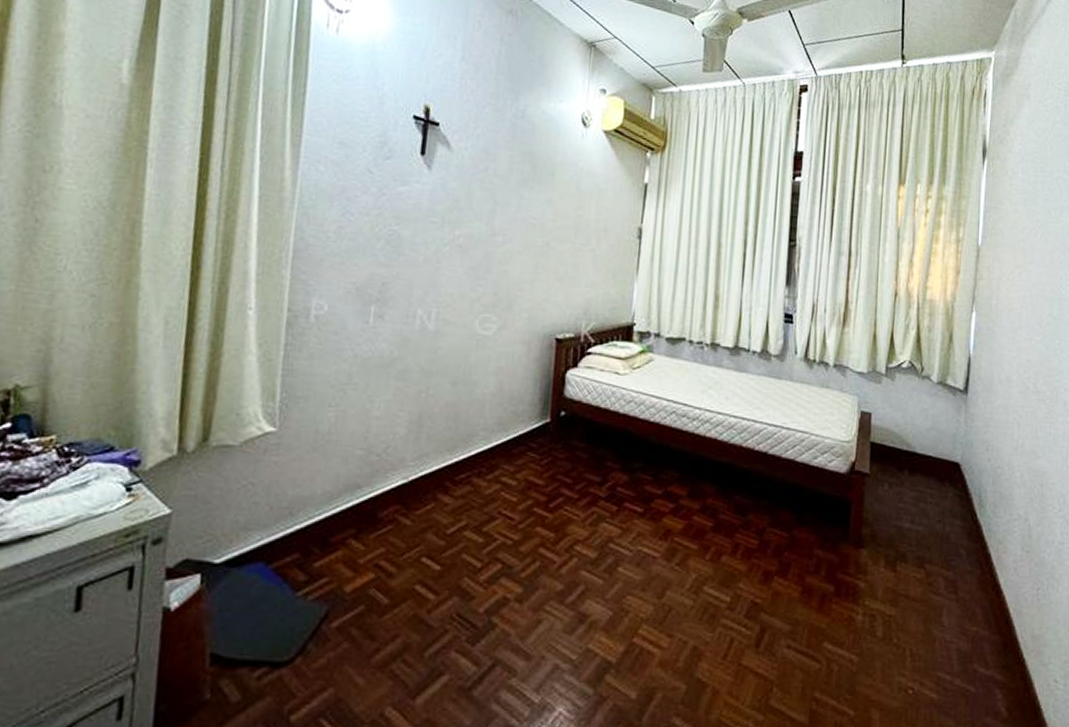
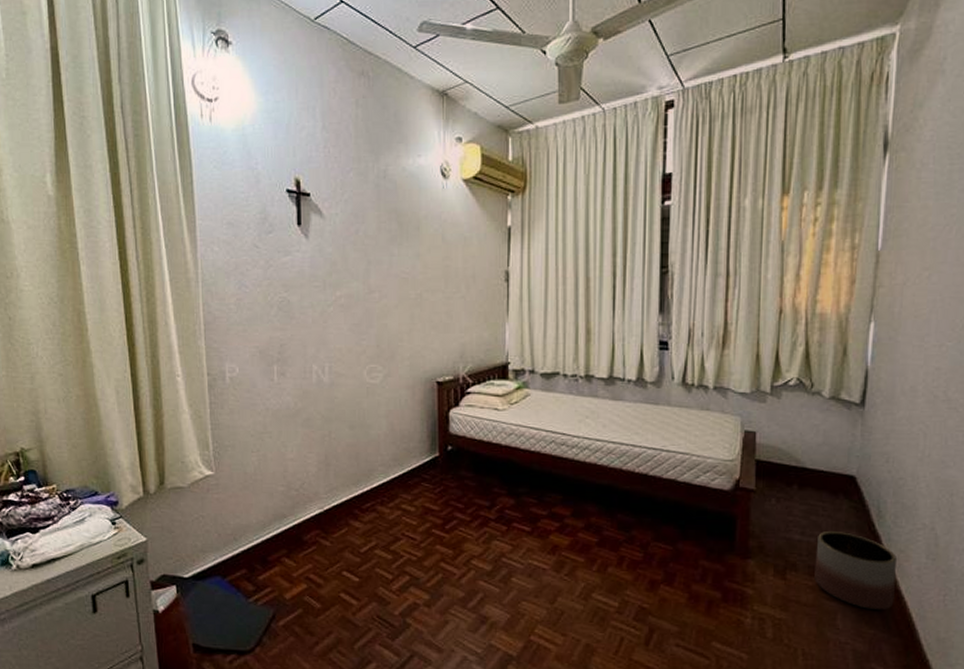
planter: none [922,520,997,604] -> present [814,532,898,609]

